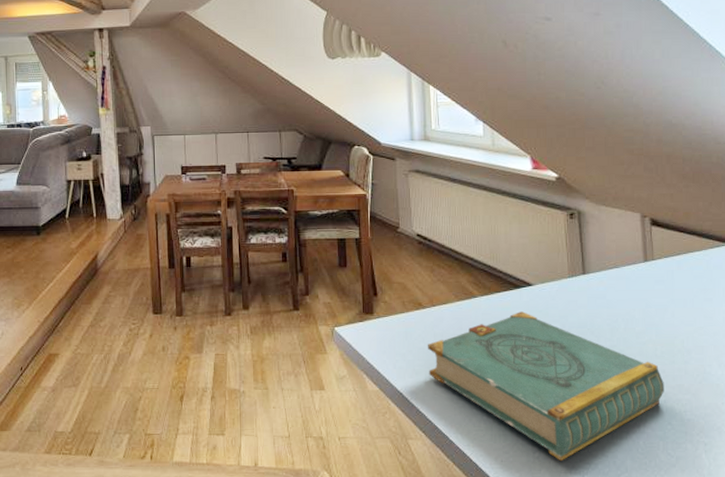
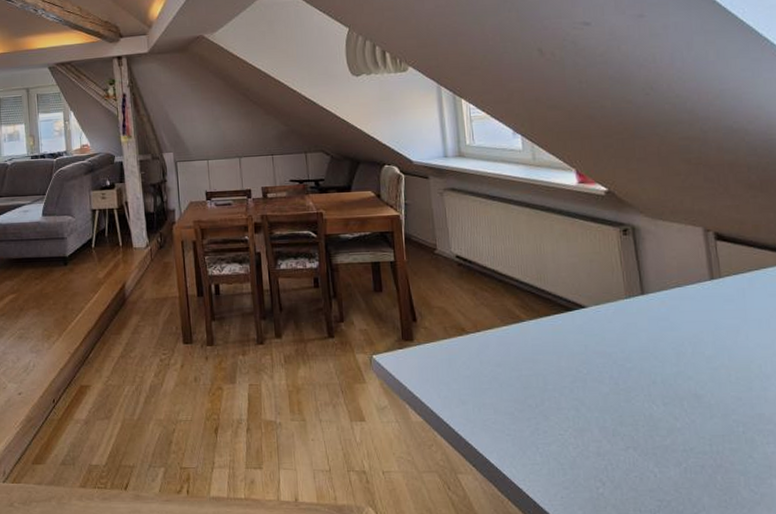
book: present [427,311,664,462] -> none [473,336,742,498]

